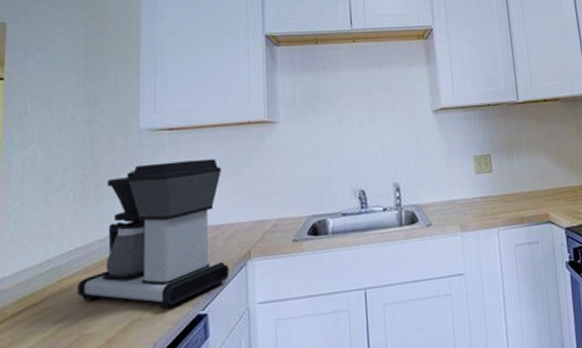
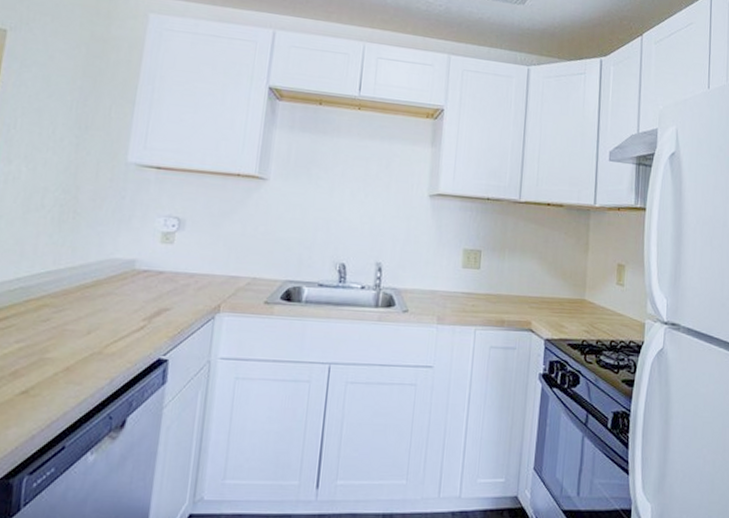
coffee maker: present [77,159,229,309] -> none [42,199,203,348]

